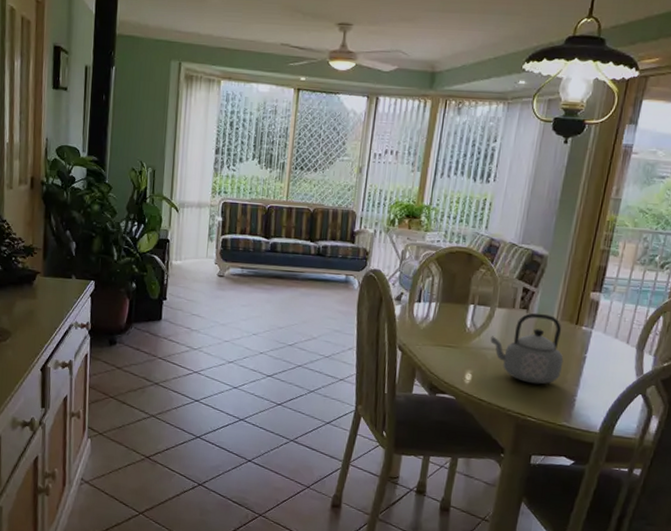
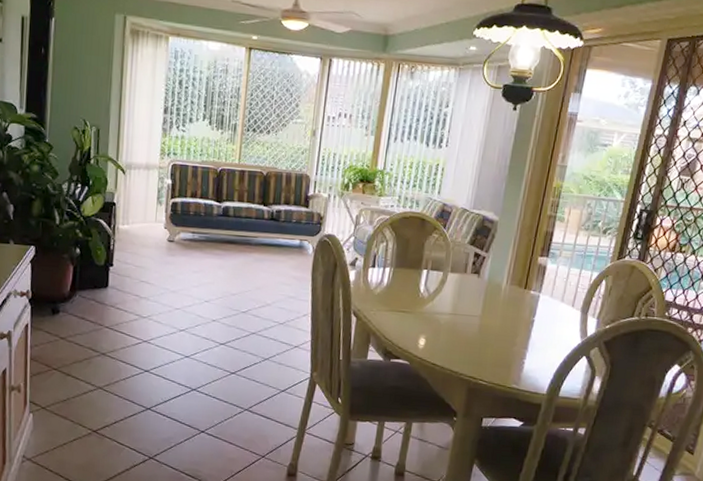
teapot: present [490,313,564,384] -> none [443,277,513,348]

